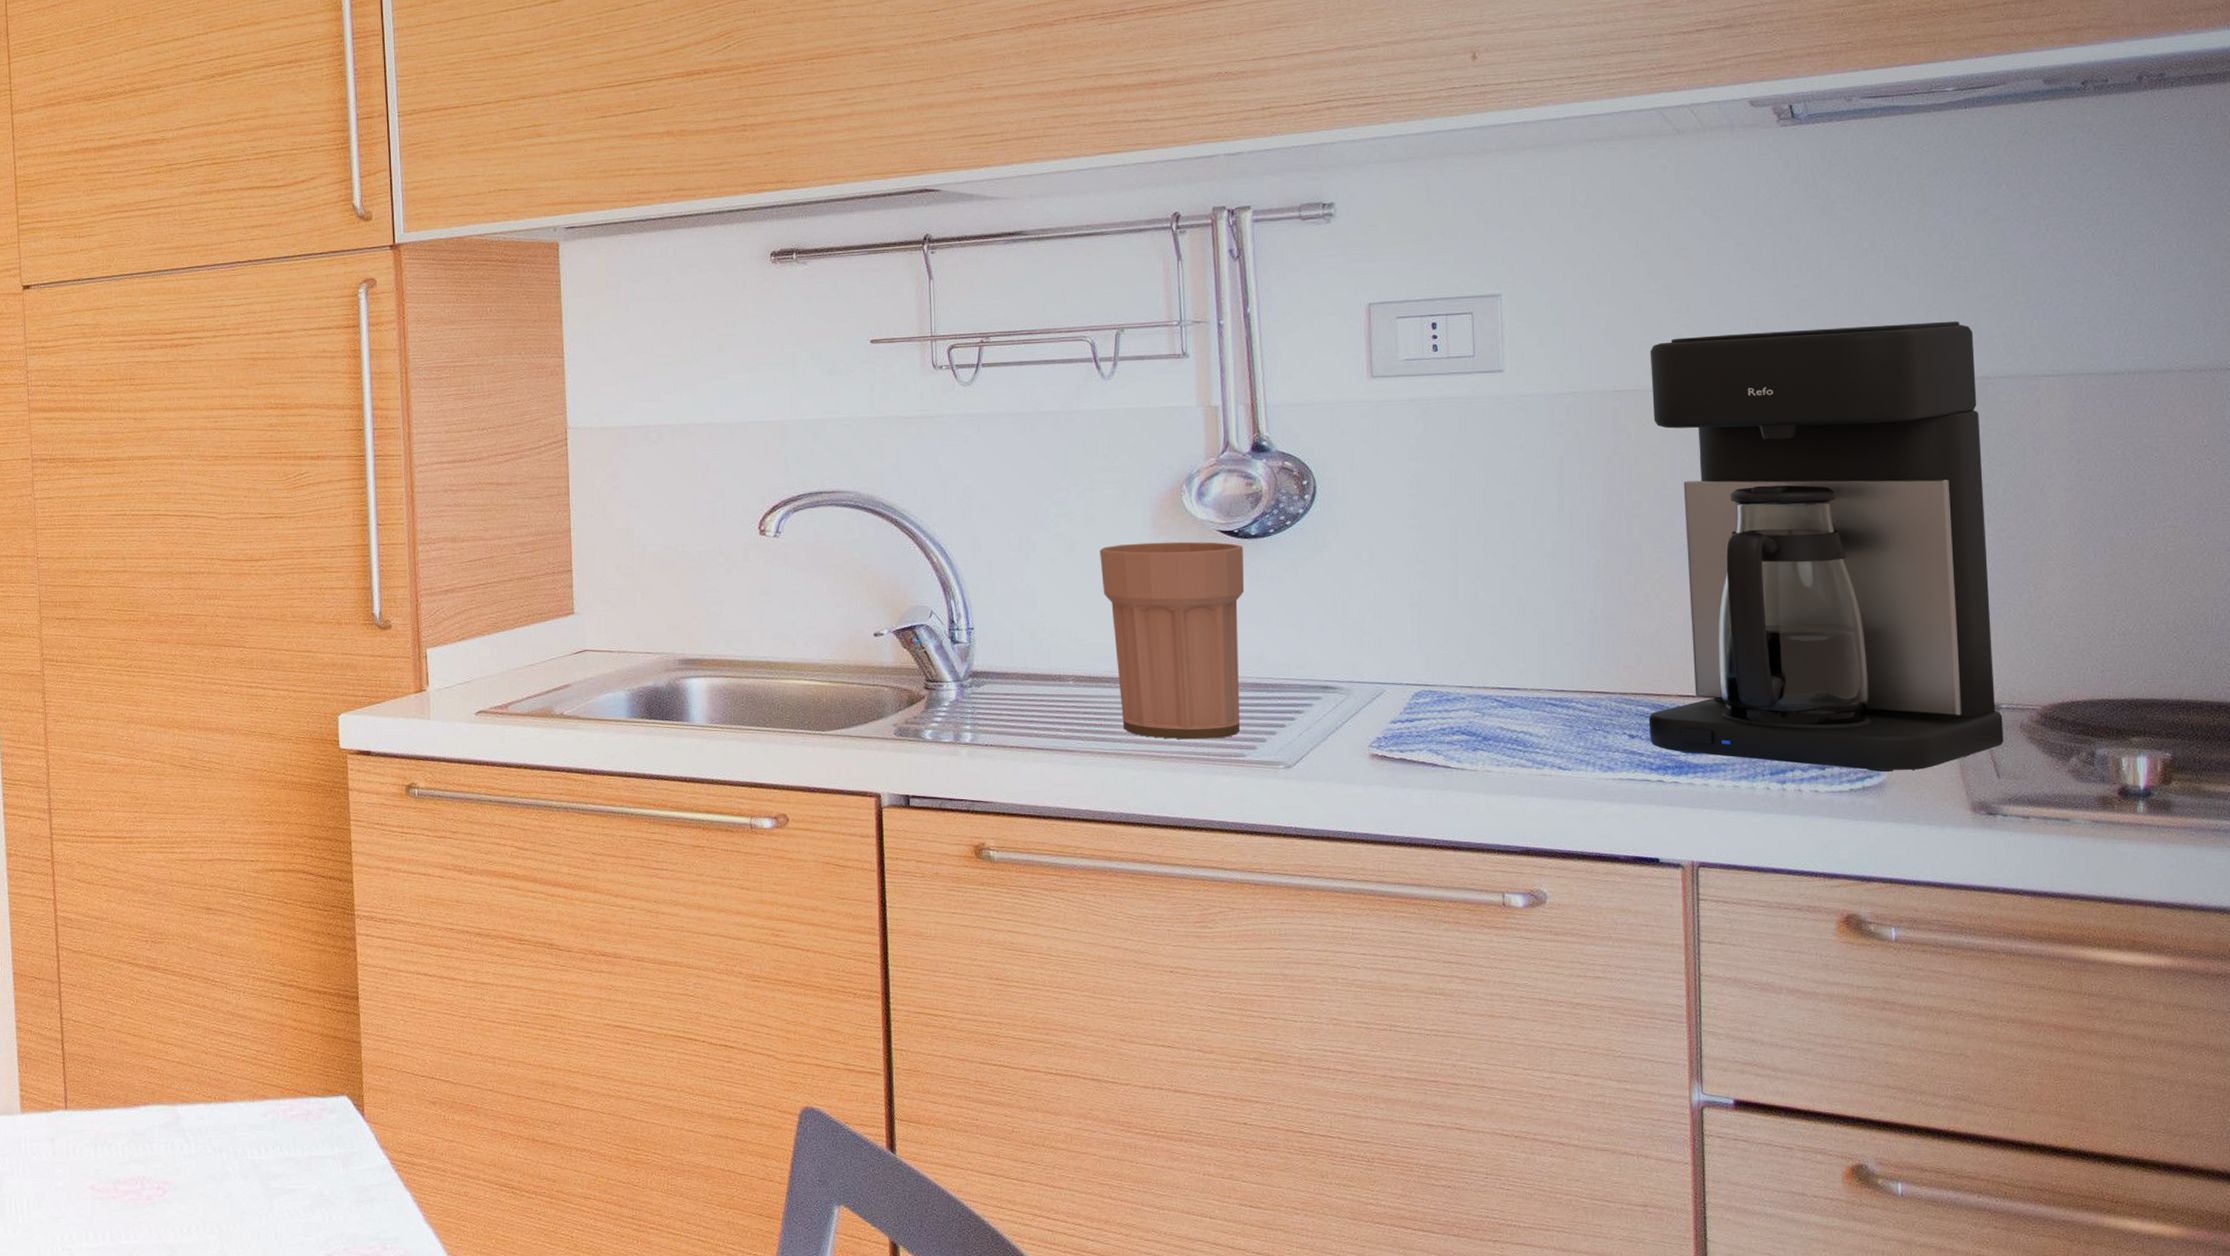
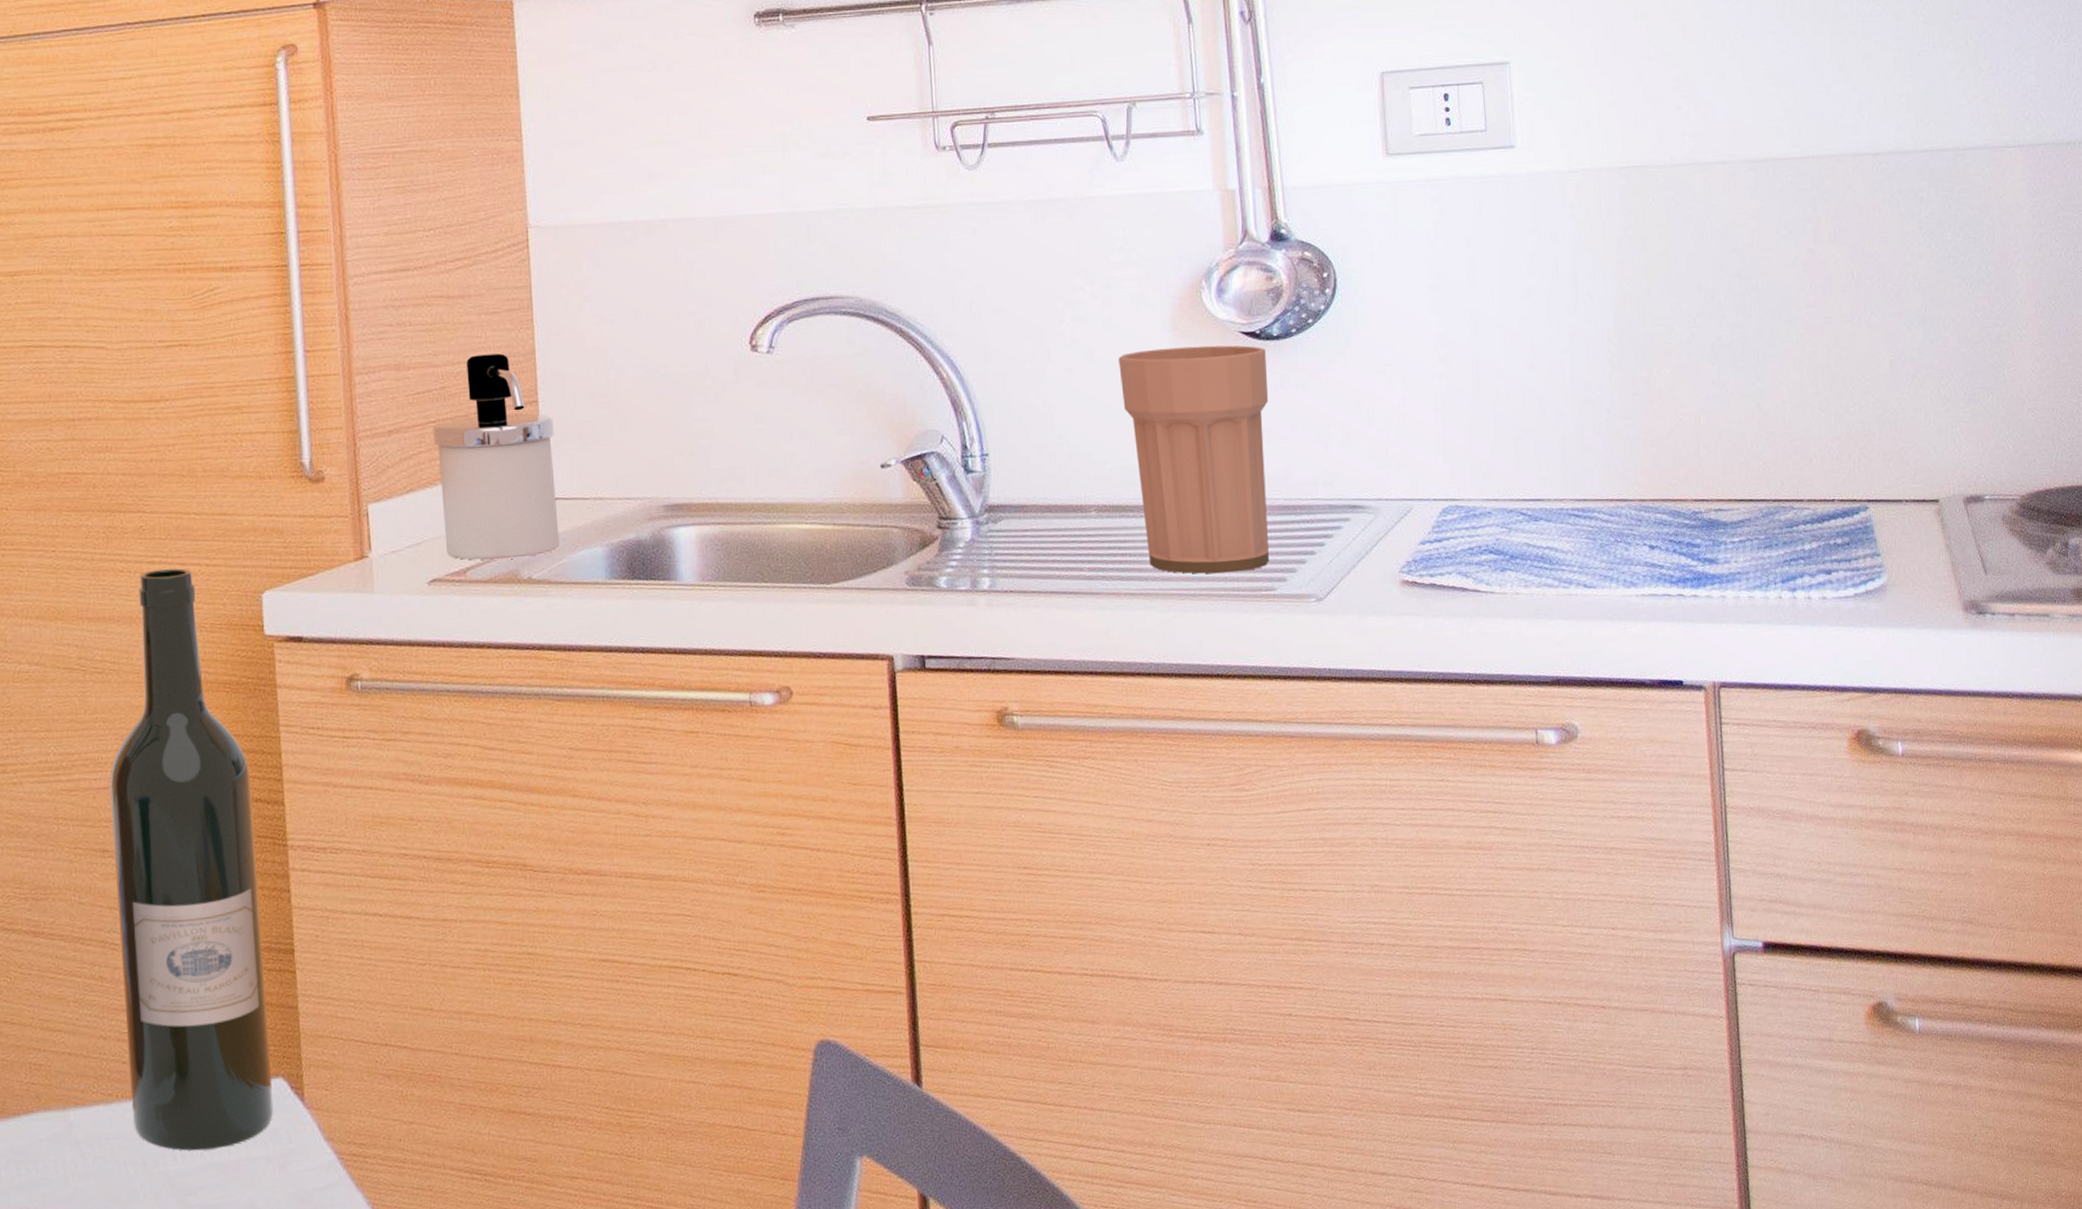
wine bottle: none [213,693,340,1146] -> present [109,568,274,1151]
soap dispenser: none [482,531,588,698] -> present [432,353,560,561]
coffee maker: present [1648,321,2004,773] -> none [1652,89,1989,574]

